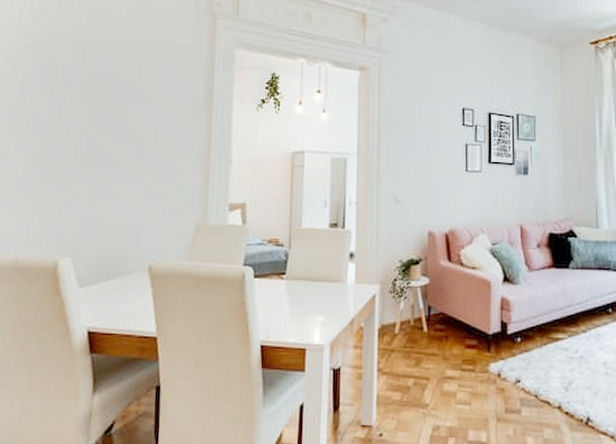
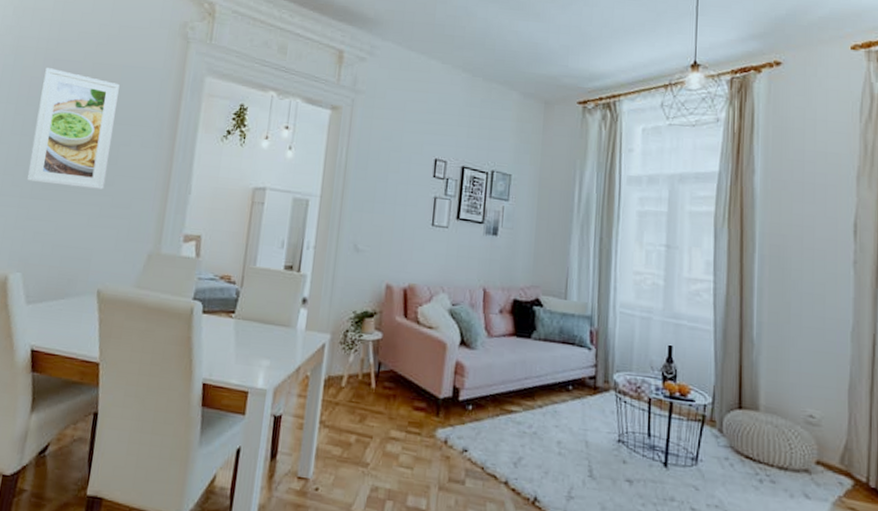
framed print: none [69,55,152,168] -> present [27,68,120,190]

